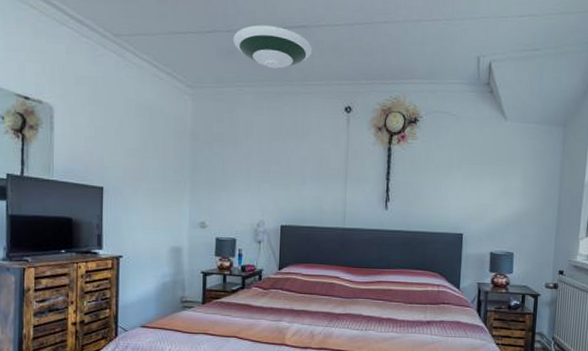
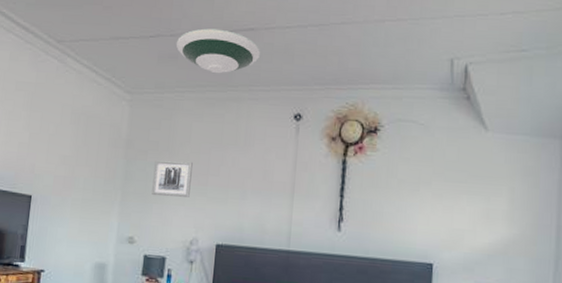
wall art: none [219,151,255,185] -> present [152,160,193,197]

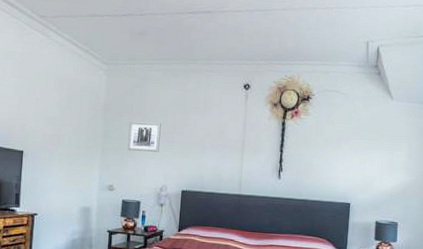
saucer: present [176,28,261,74] -> none [145,10,217,49]

